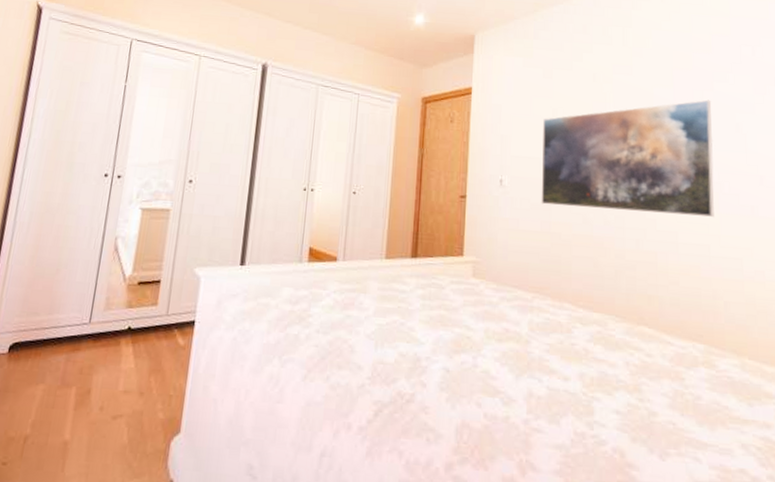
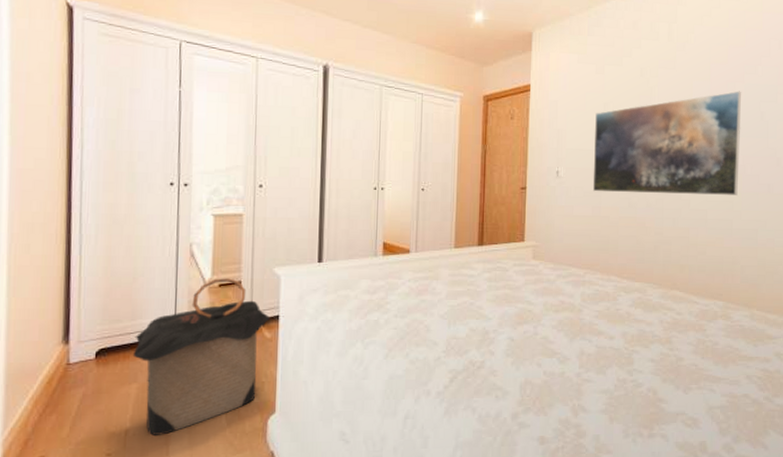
laundry hamper: none [44,275,185,448] -> present [132,278,270,437]

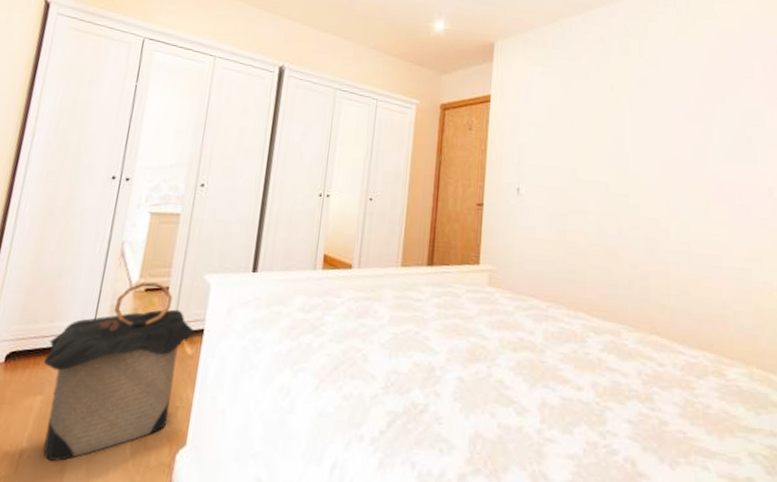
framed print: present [592,91,742,195] -> none [557,112,725,228]

